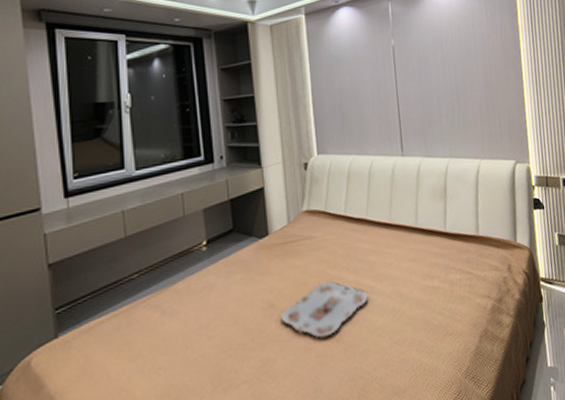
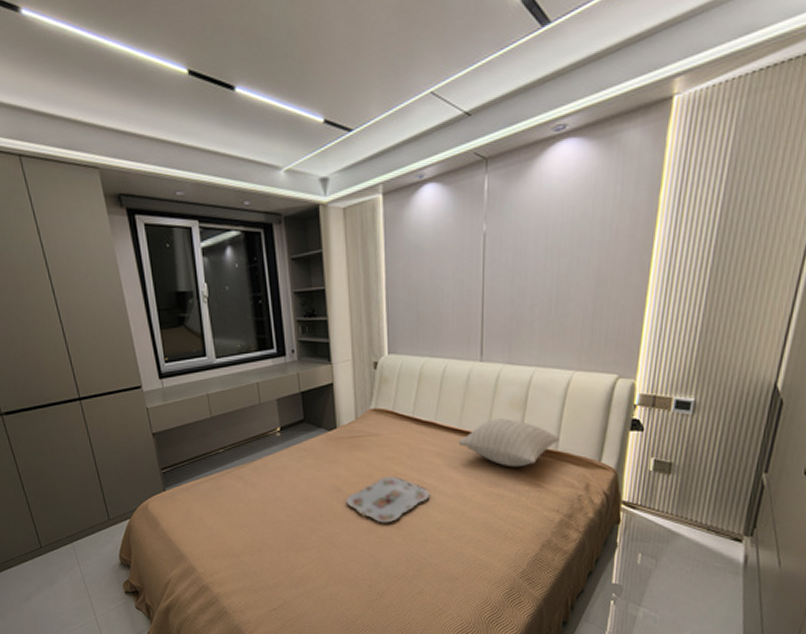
pillow: none [389,208,479,257] -> present [458,418,560,467]

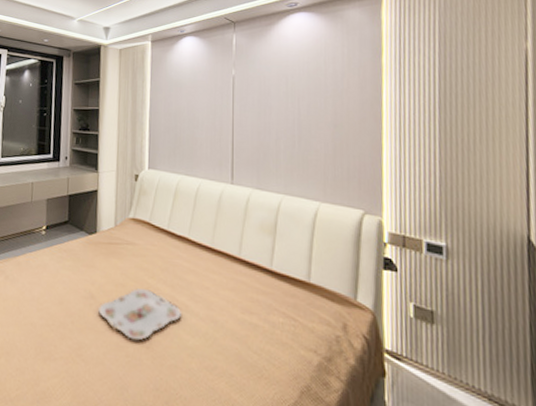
pillow: present [458,418,560,467] -> none [210,241,312,296]

